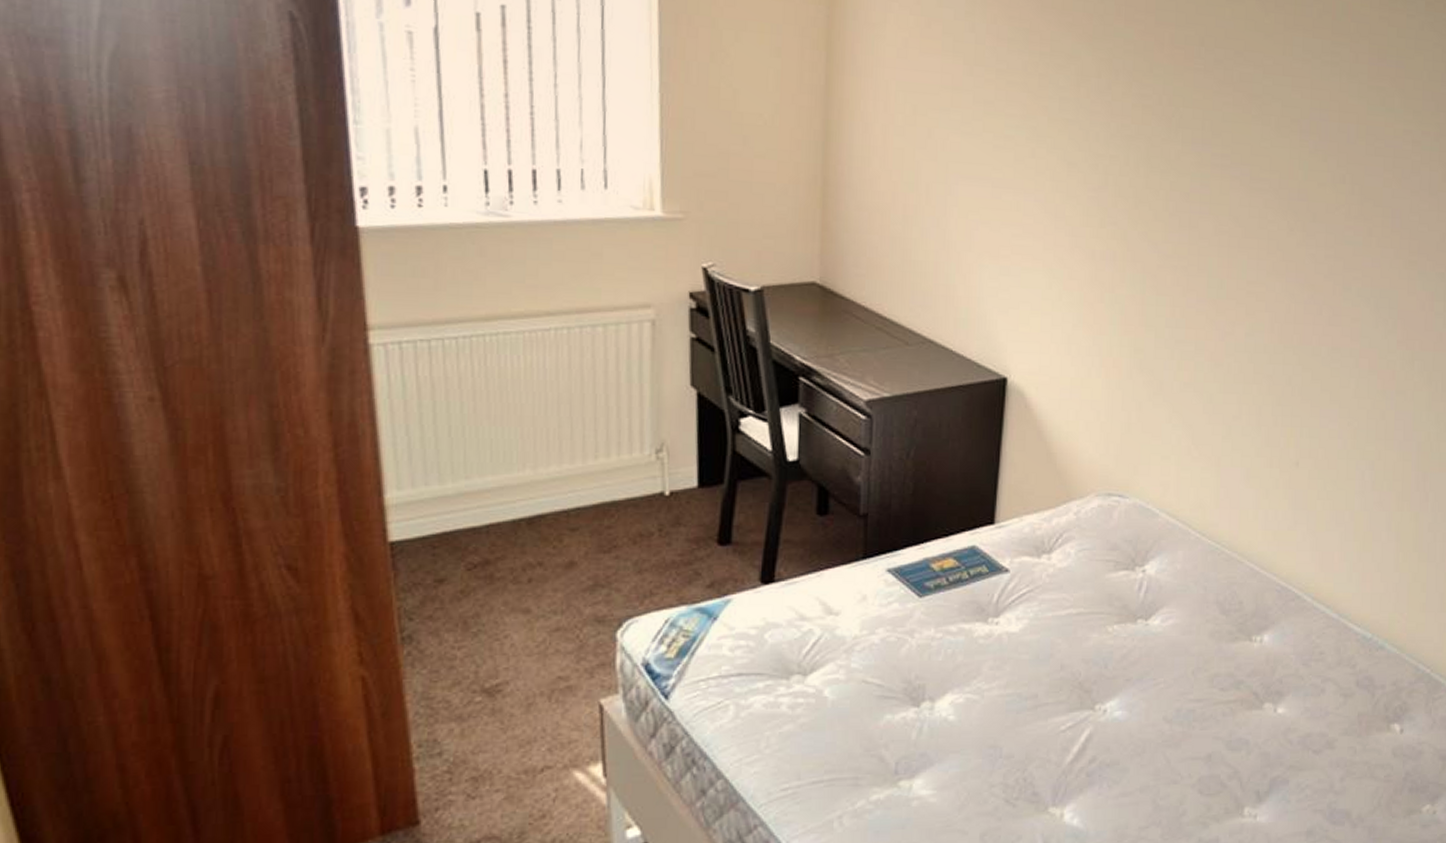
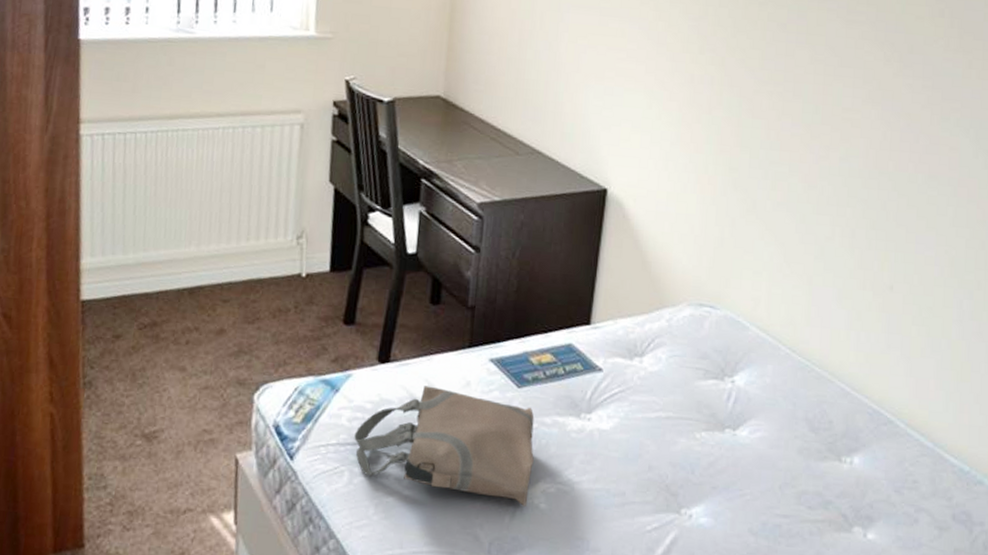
tote bag: none [738,604,940,721] -> present [354,385,535,507]

